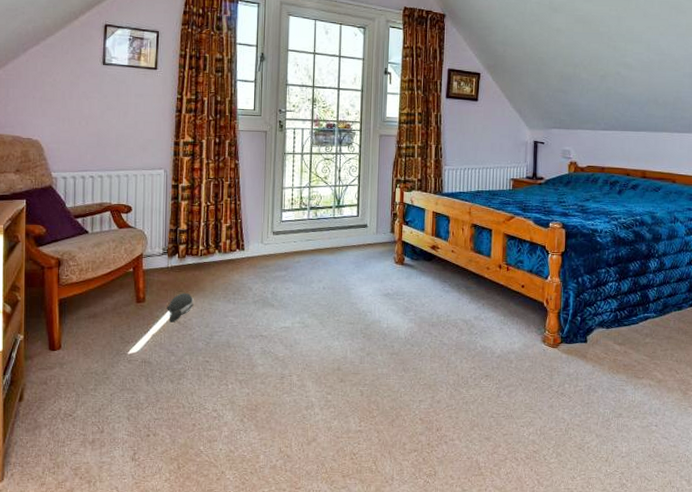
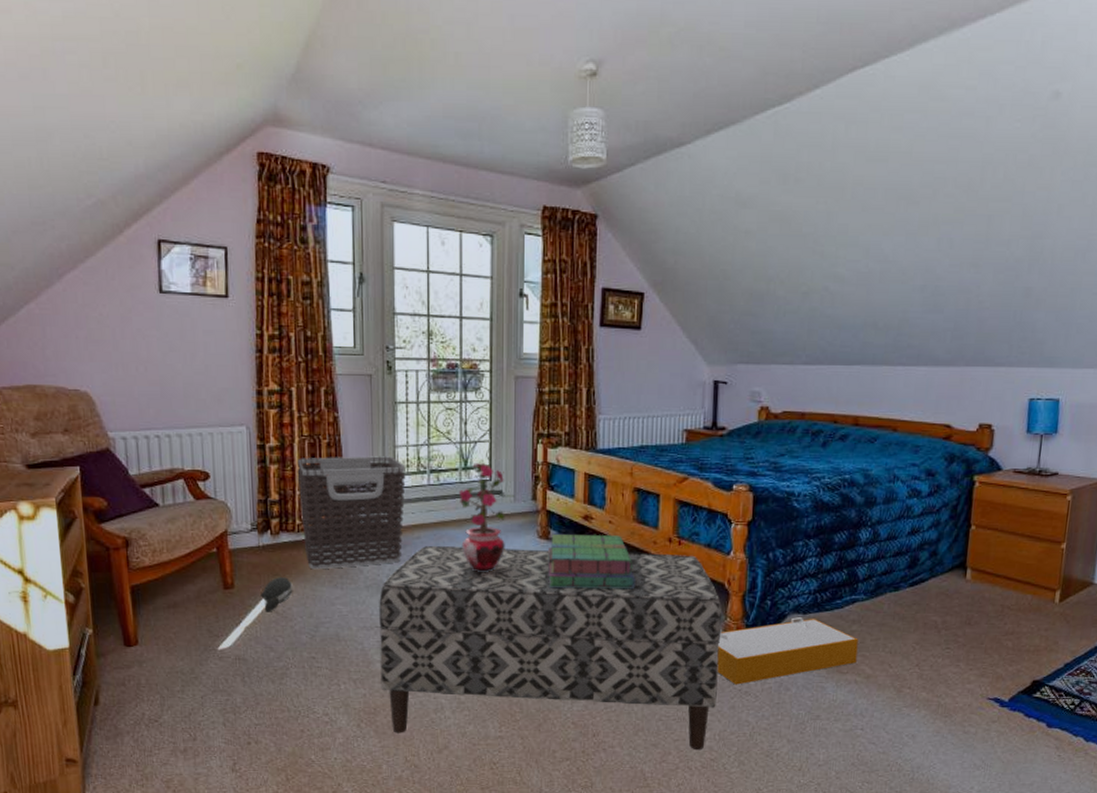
clothes hamper: none [203,195,290,287] -> present [297,456,406,570]
bench: none [262,269,542,444] -> present [379,546,722,751]
potted plant: none [332,199,377,291] -> present [458,459,515,572]
stack of books: none [402,261,473,307] -> present [548,535,636,590]
storage bin: none [538,331,651,387] -> present [717,617,858,685]

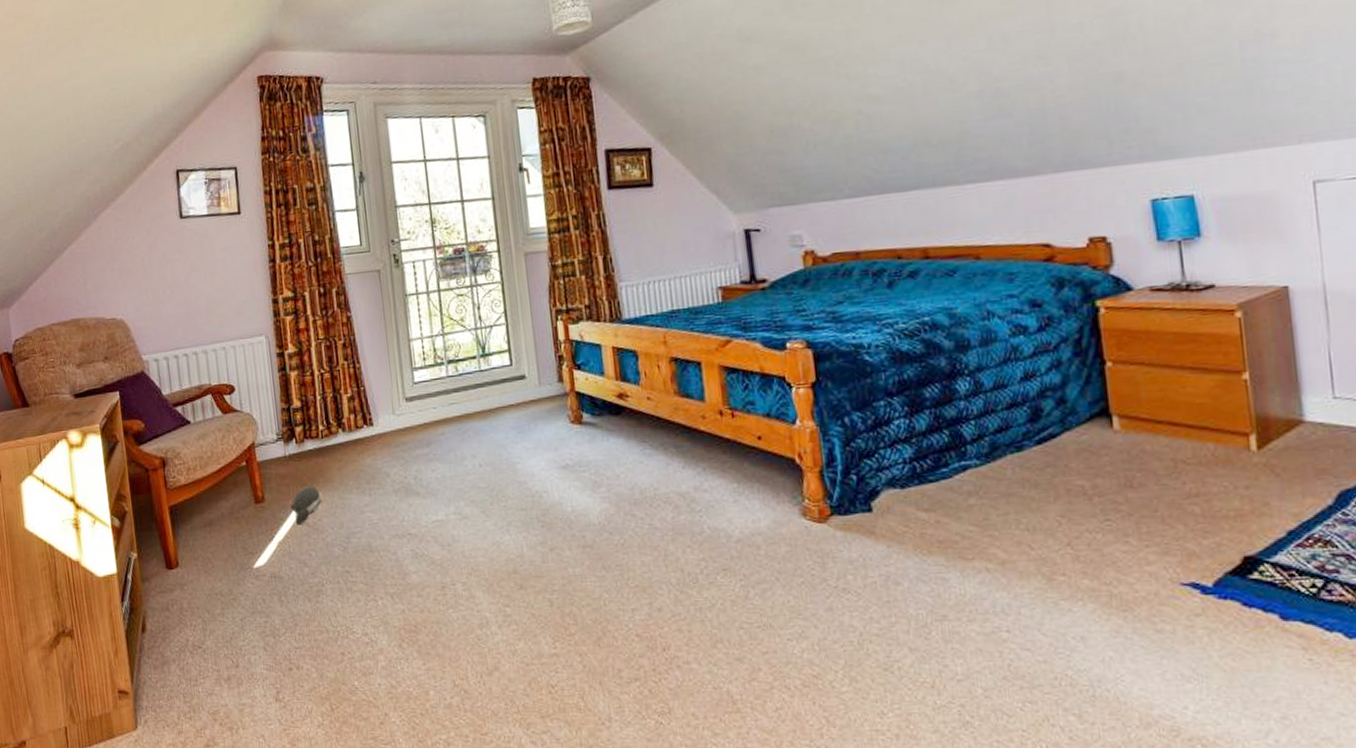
clothes hamper: present [297,456,406,570] -> none [316,350,427,477]
bench: present [379,546,722,751] -> none [408,428,809,665]
potted plant: present [458,459,515,572] -> none [479,344,540,466]
stack of books: present [548,535,636,590] -> none [583,413,688,479]
storage bin: present [717,617,858,685] -> none [798,493,984,581]

